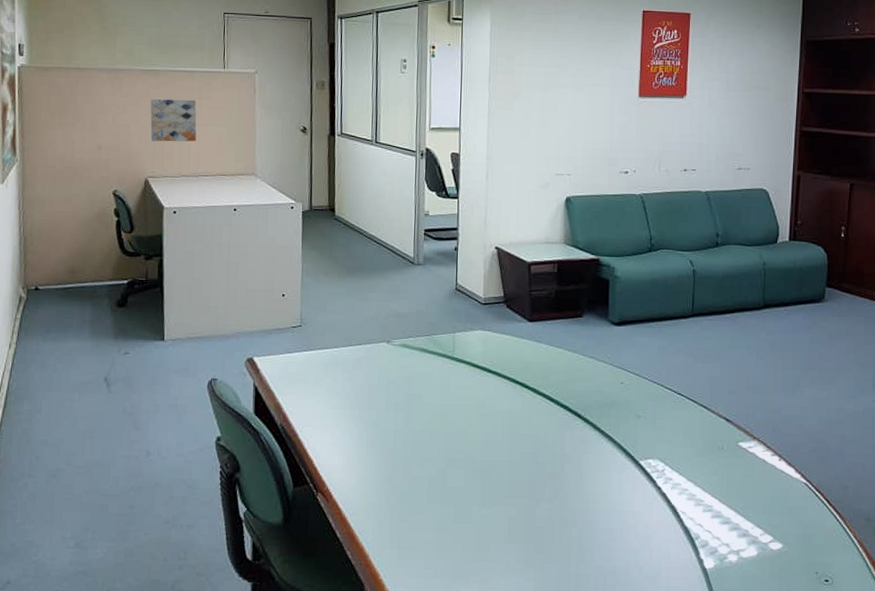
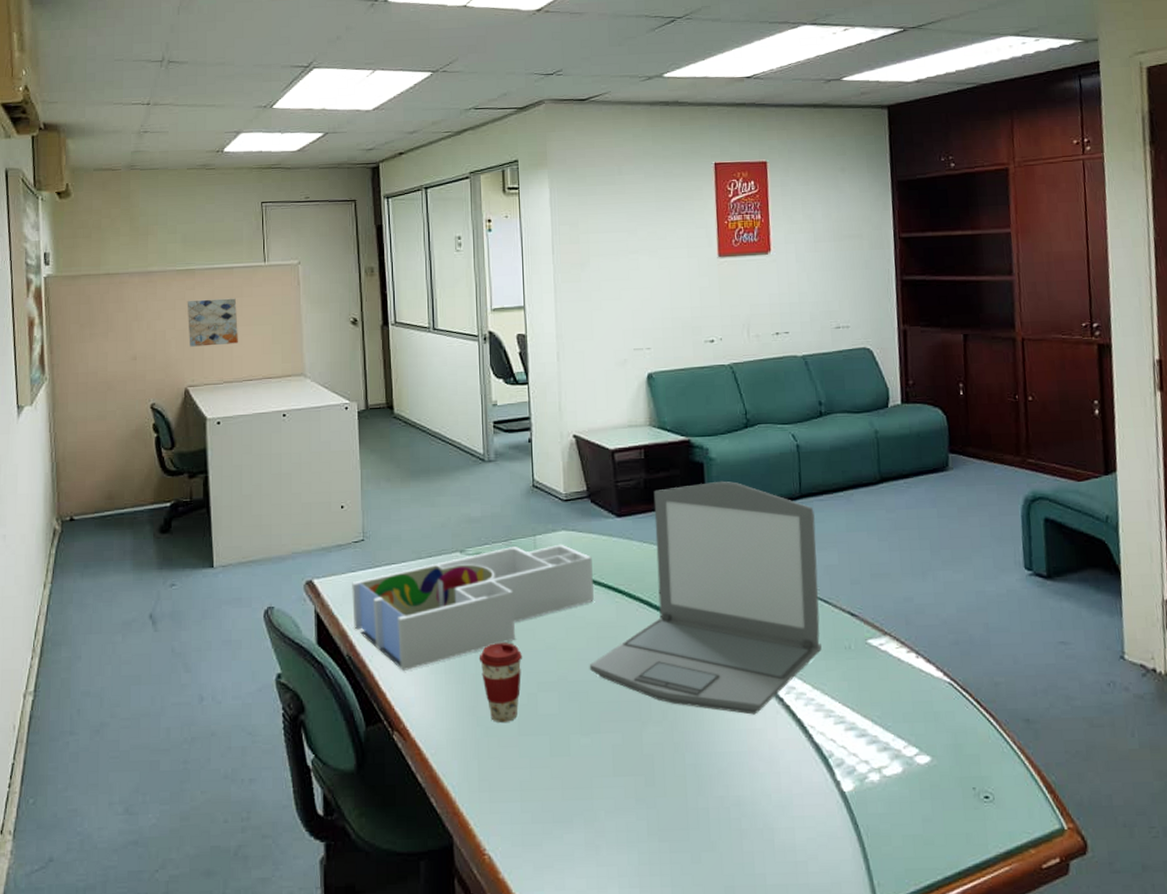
desk organizer: none [287,340,504,442] -> present [352,544,594,671]
coffee cup: none [398,423,436,491] -> present [480,643,522,722]
laptop: none [494,296,703,499] -> present [589,481,822,715]

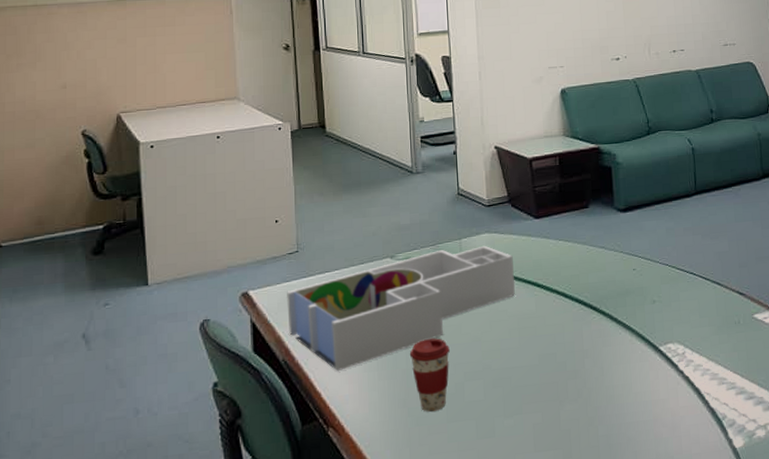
wall art: present [187,298,238,347] -> none [118,27,171,75]
laptop: present [589,481,822,715] -> none [511,182,715,388]

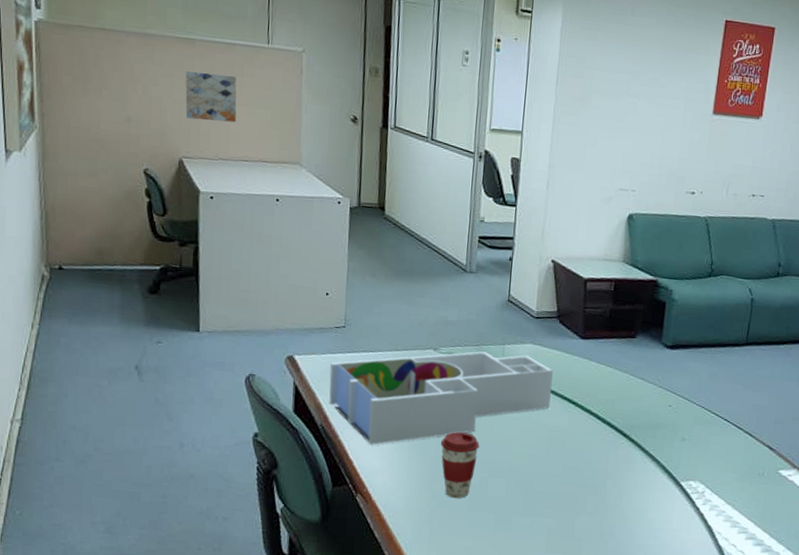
wall art: none [118,27,171,75] -> present [185,71,237,123]

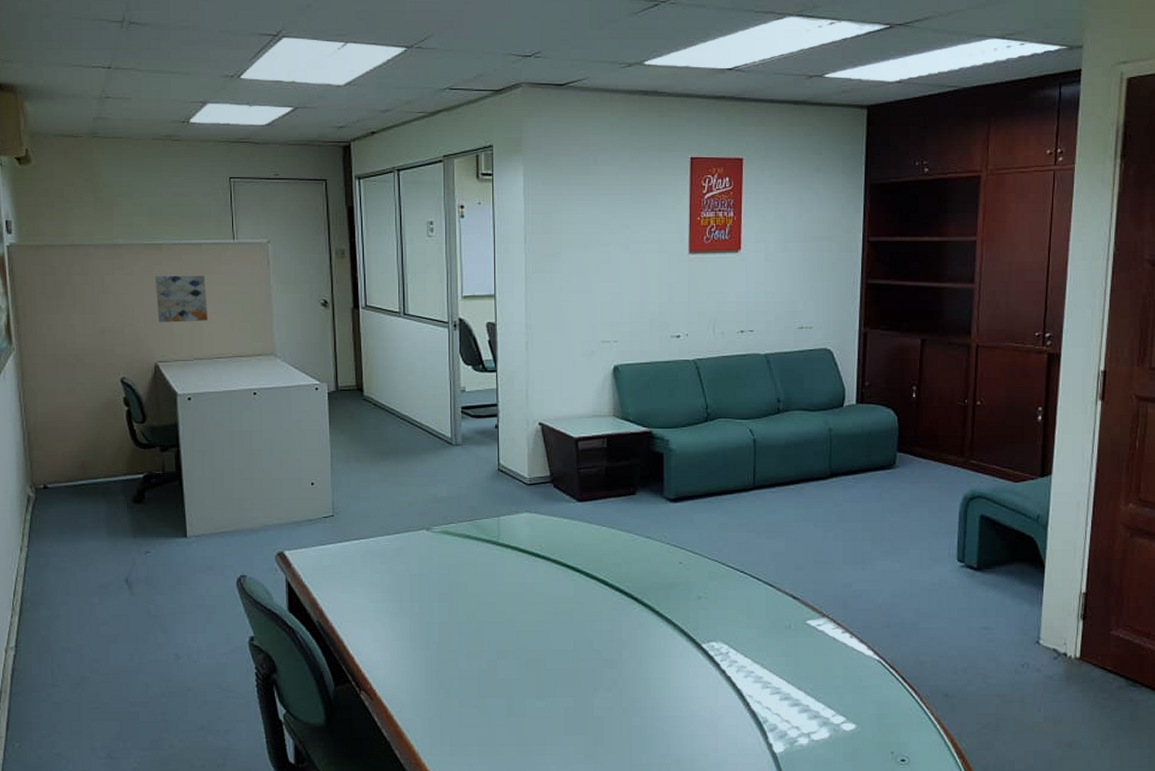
desk organizer: present [329,351,553,445] -> none [322,525,553,637]
coffee cup: present [441,432,479,498] -> none [443,614,483,685]

